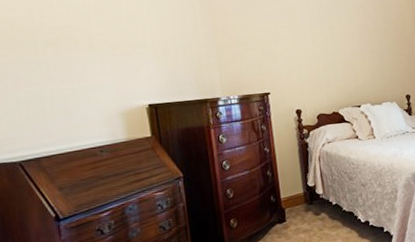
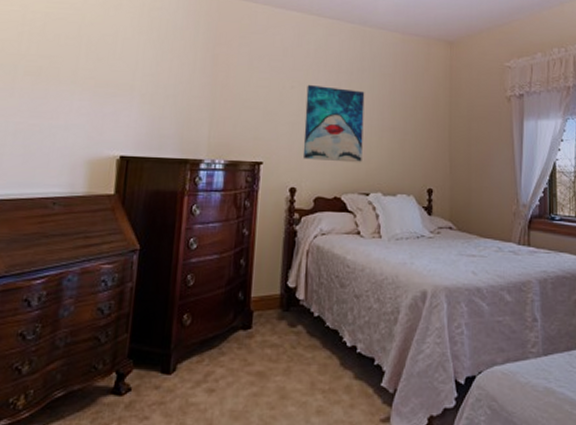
wall art: none [295,22,351,86] -> present [302,85,365,163]

